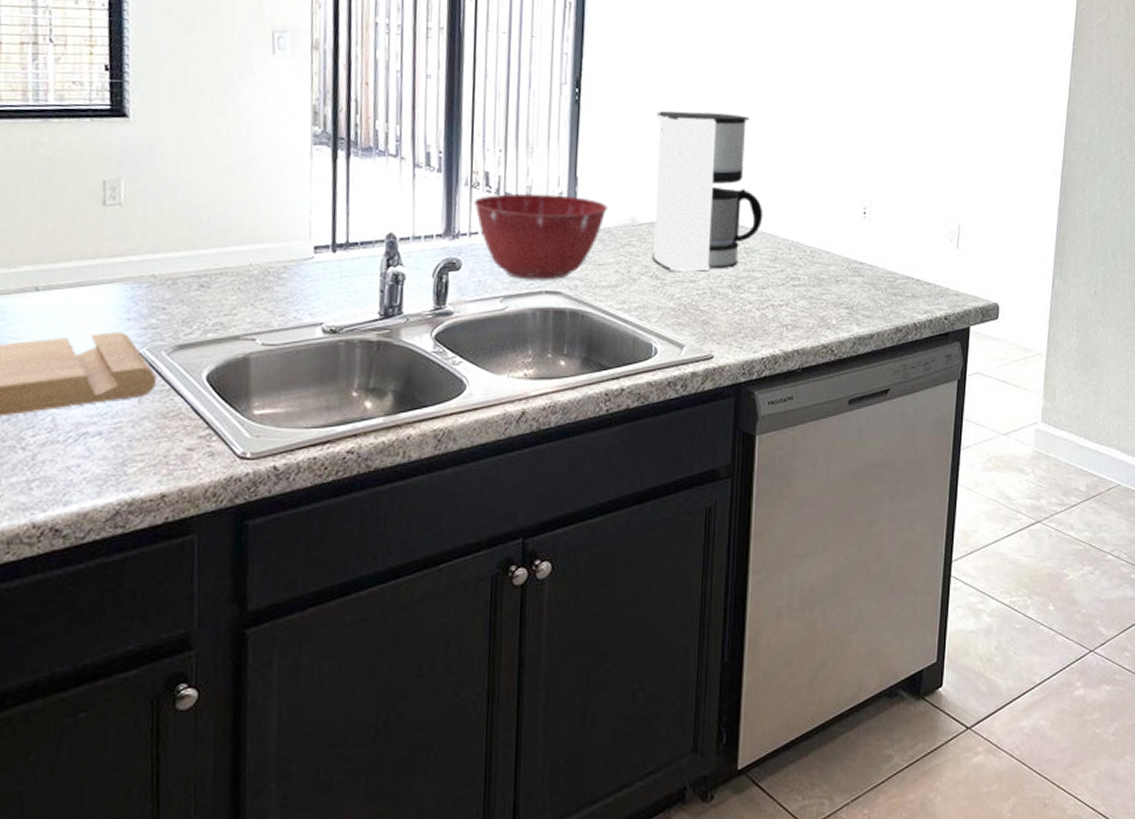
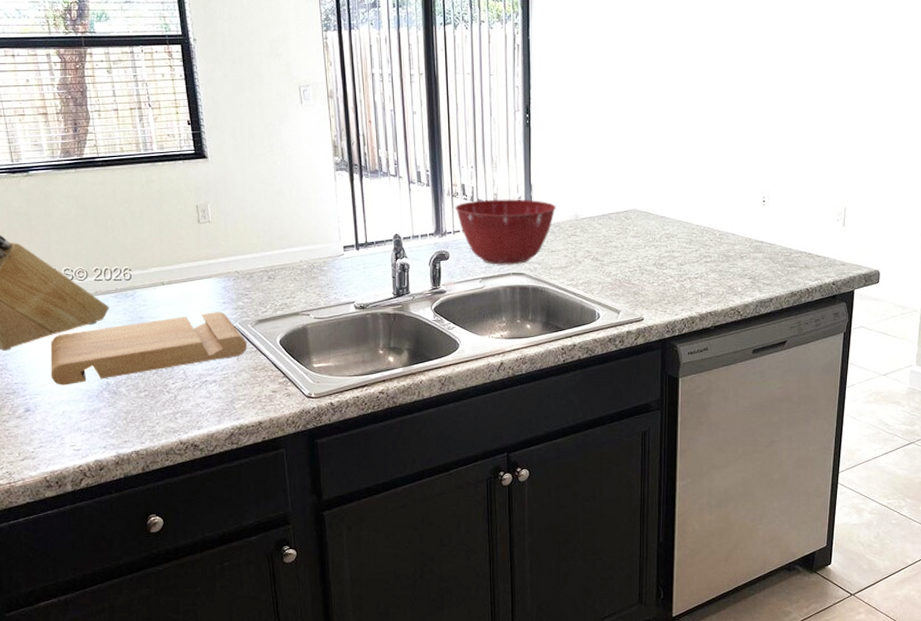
coffee maker: present [652,111,763,272] -> none [590,127,680,255]

